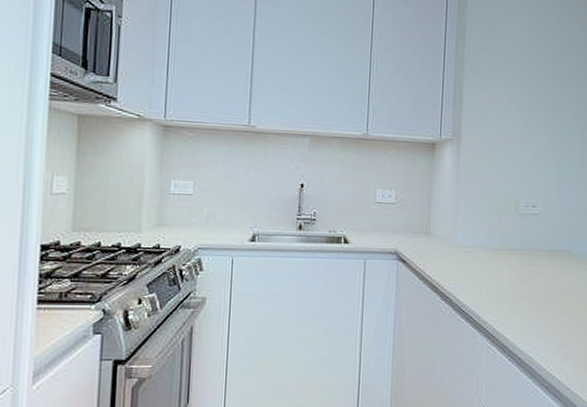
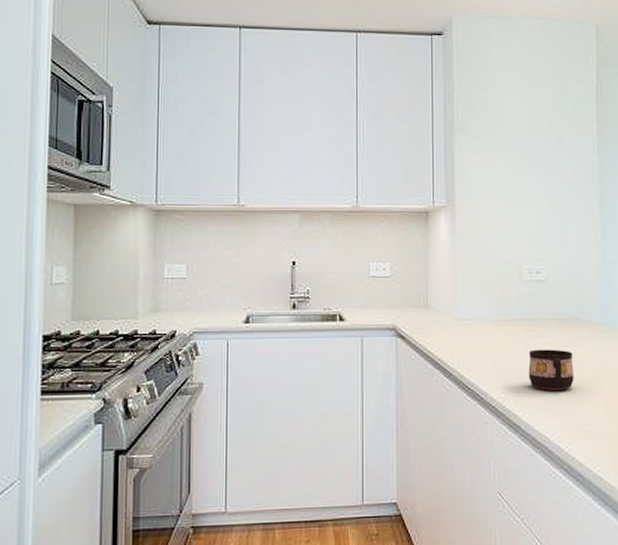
cup: none [518,277,560,315] -> present [528,349,574,390]

